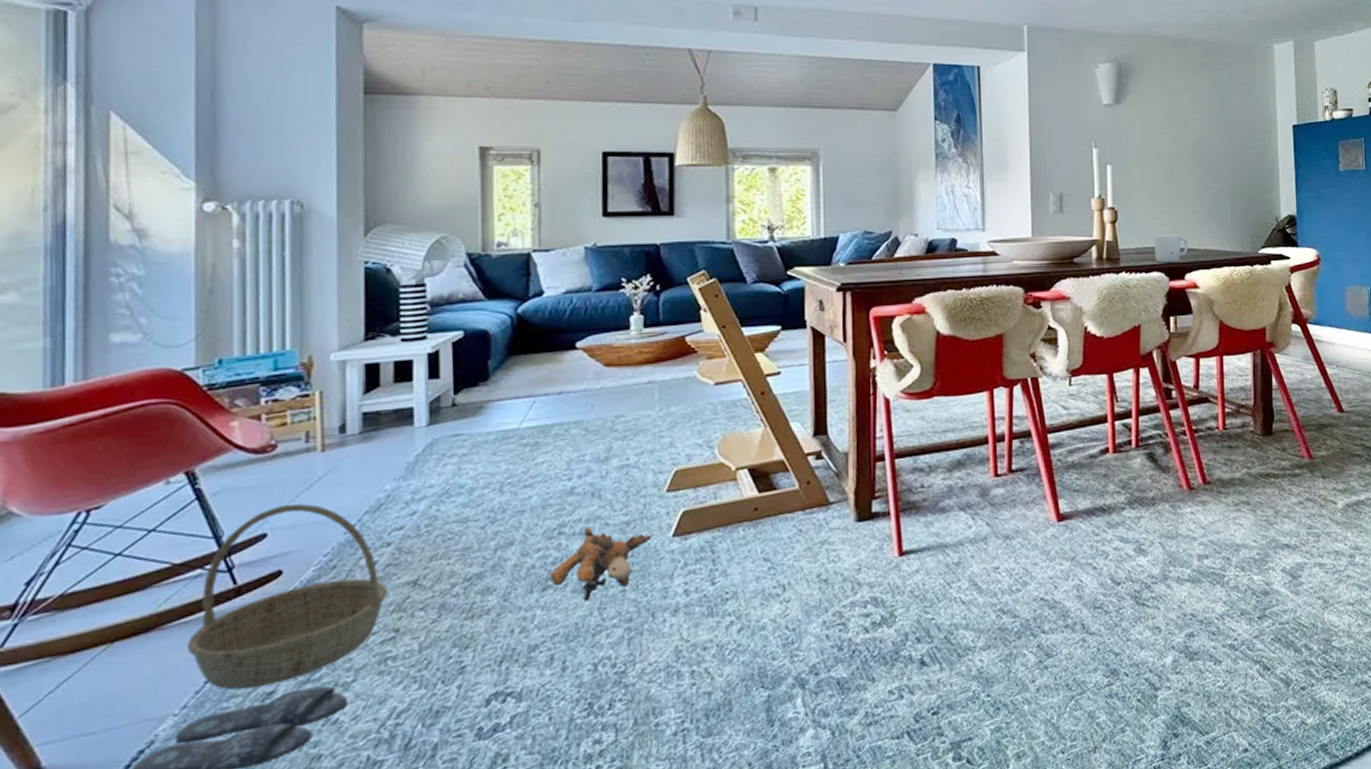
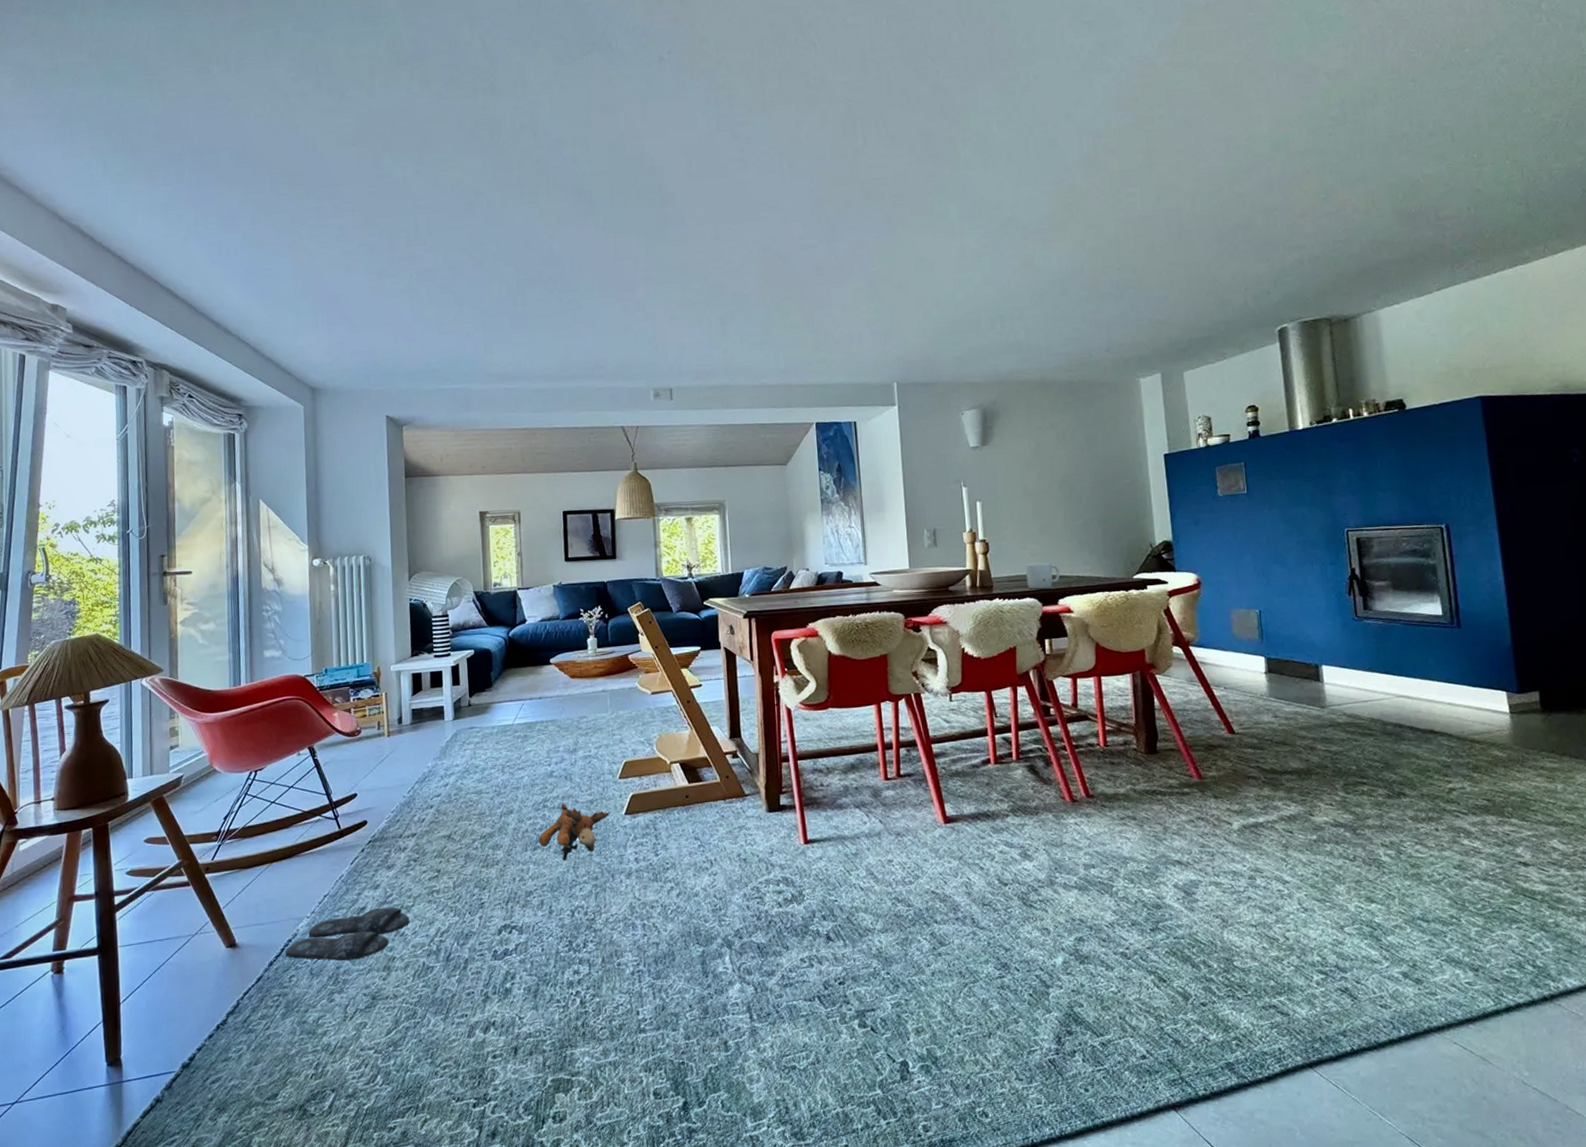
basket: present [186,503,387,690] -> none [313,773,432,904]

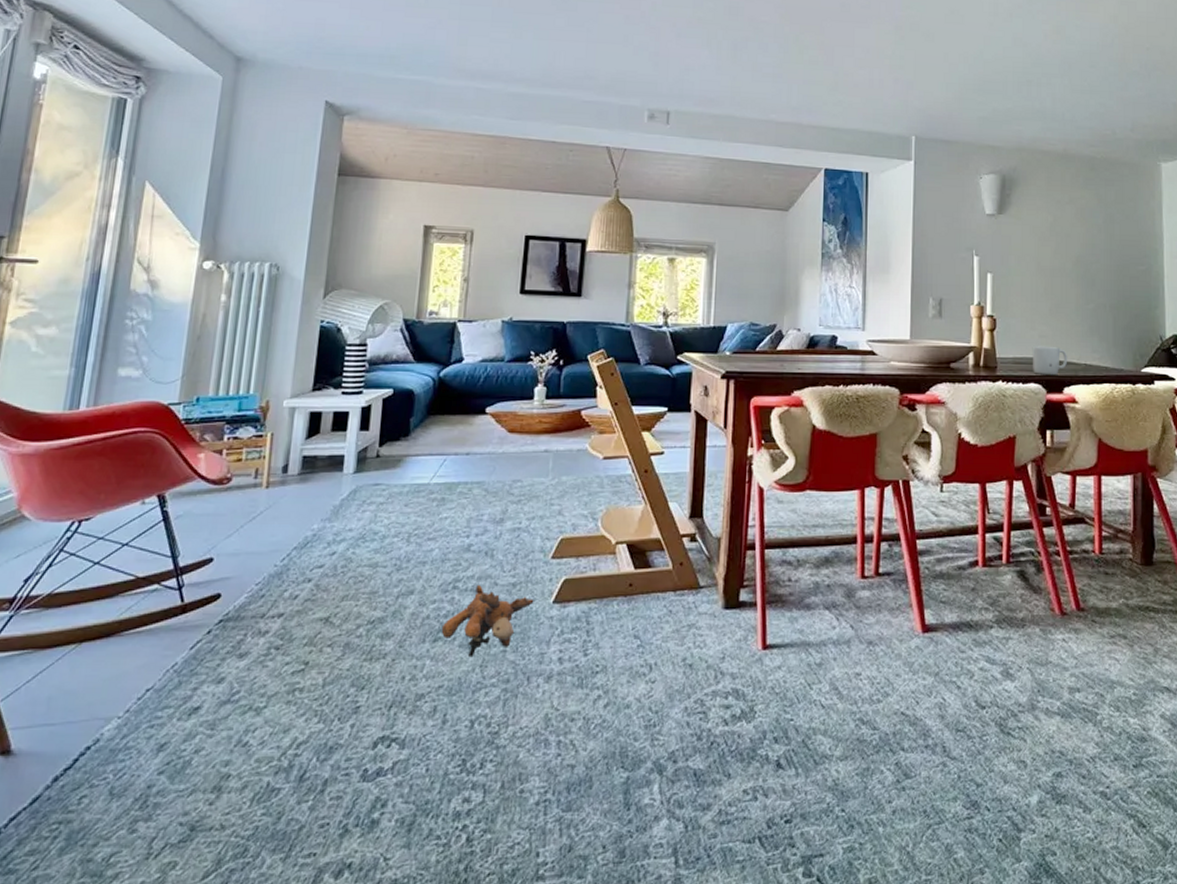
slippers: present [285,907,410,961] -> none [78,707,259,777]

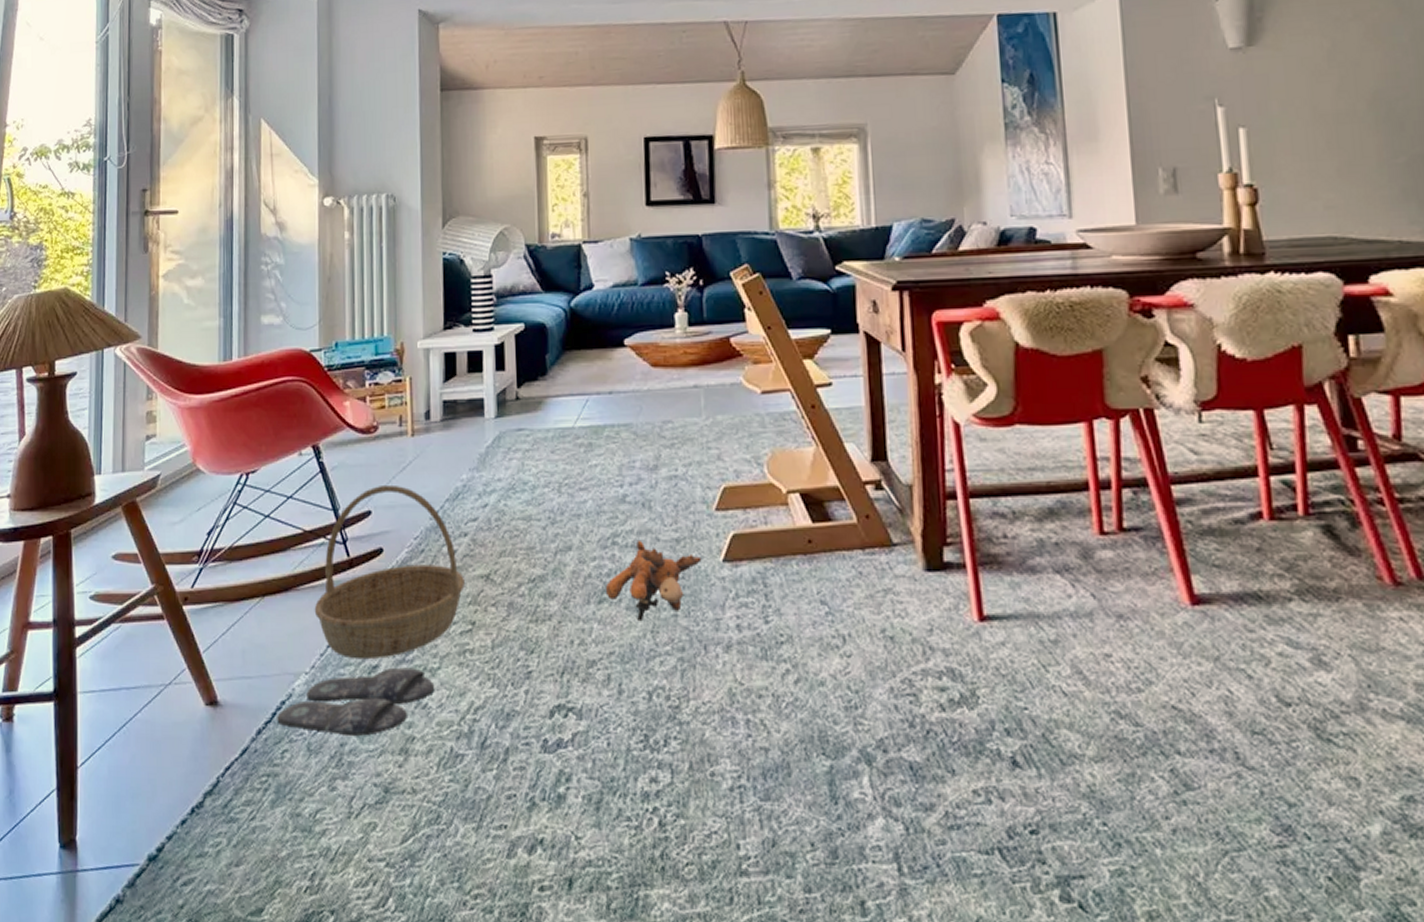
slippers: none [78,707,259,777] -> present [277,667,435,736]
basket: none [136,533,303,702] -> present [314,484,465,660]
mug: present [1032,345,1068,375] -> none [1315,219,1373,260]

